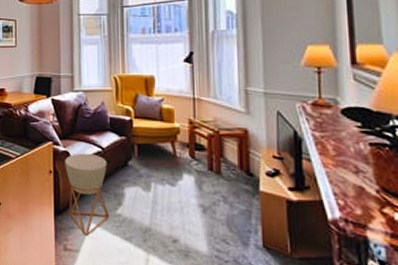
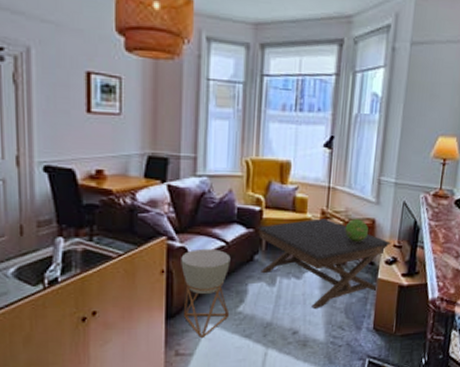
coffee table: none [129,128,269,218] -> present [257,218,391,308]
decorative sphere: none [215,129,243,152] -> present [345,219,369,243]

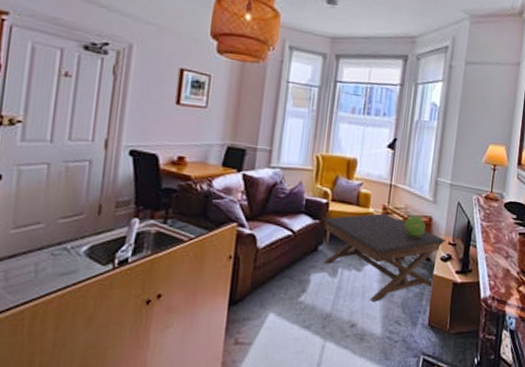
planter: present [181,248,231,339] -> none [246,236,296,328]

